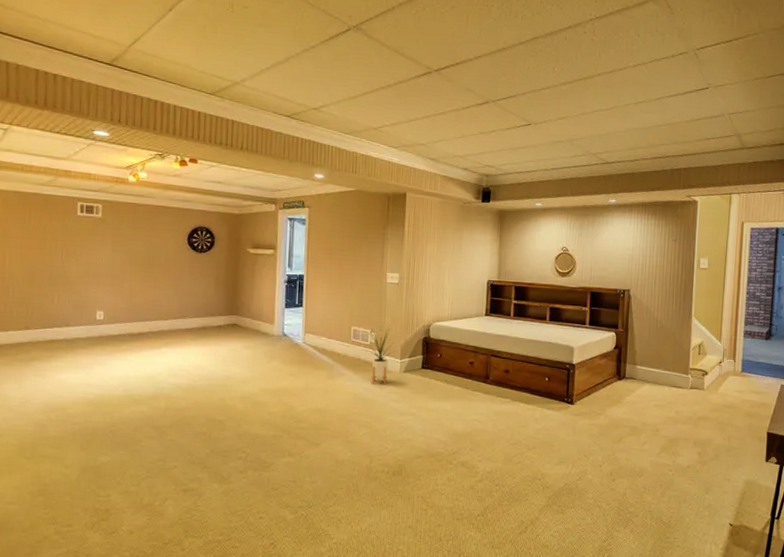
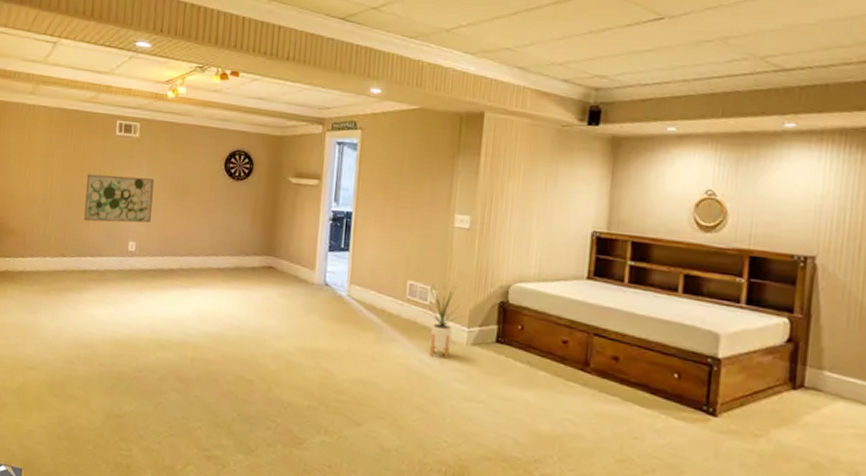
wall art: none [47,252,119,295] -> present [83,174,154,223]

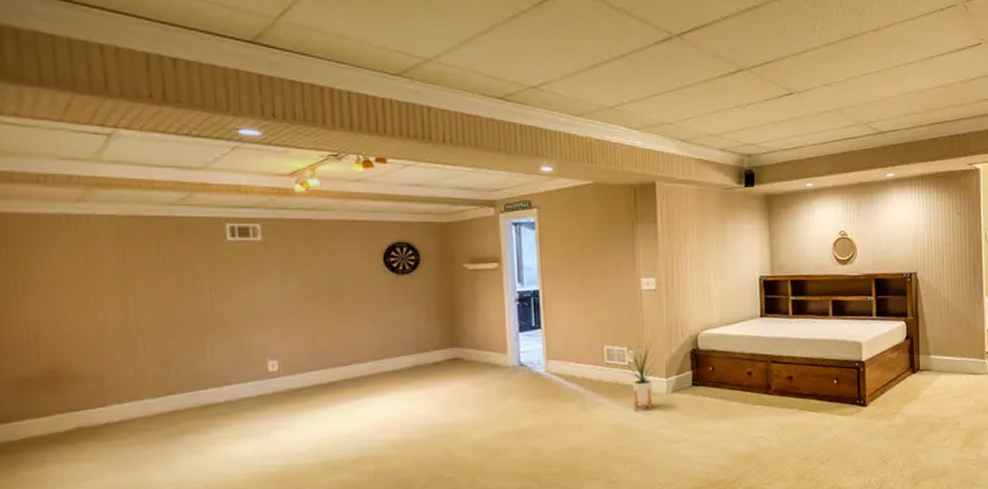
wall art: present [83,174,154,223] -> none [190,285,296,347]

